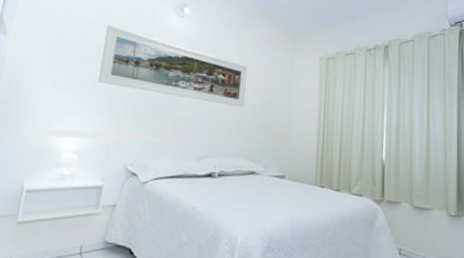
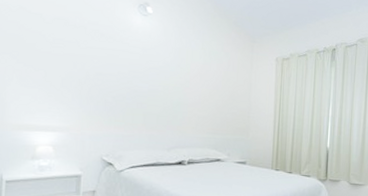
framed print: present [98,25,247,108] -> none [66,21,210,104]

